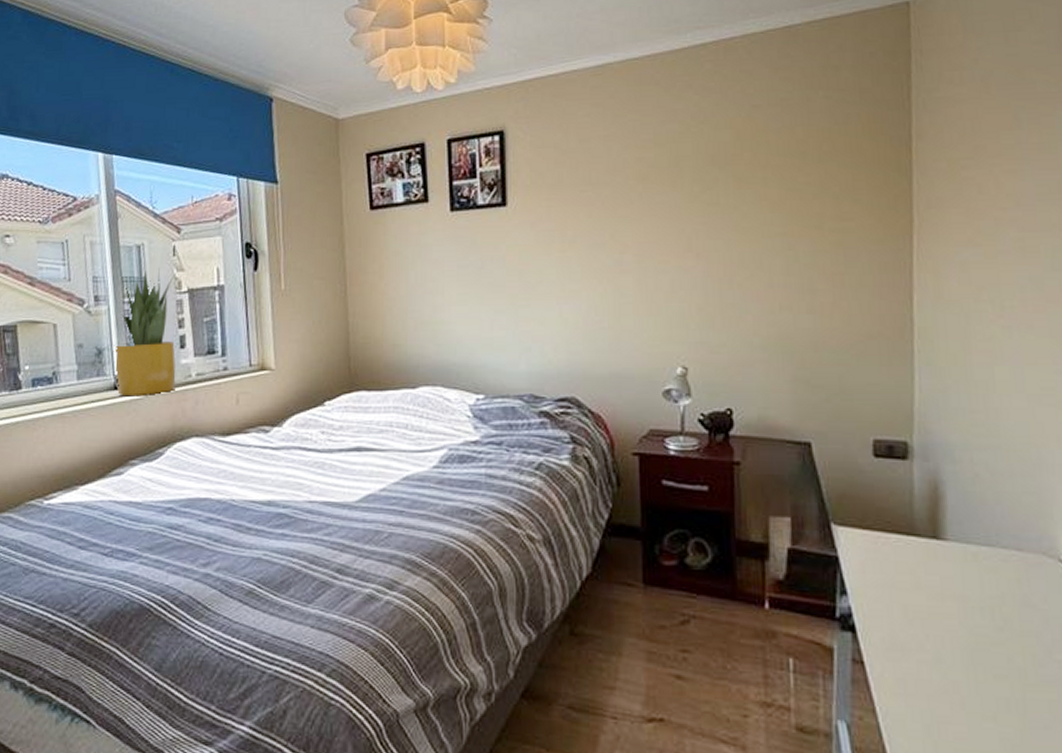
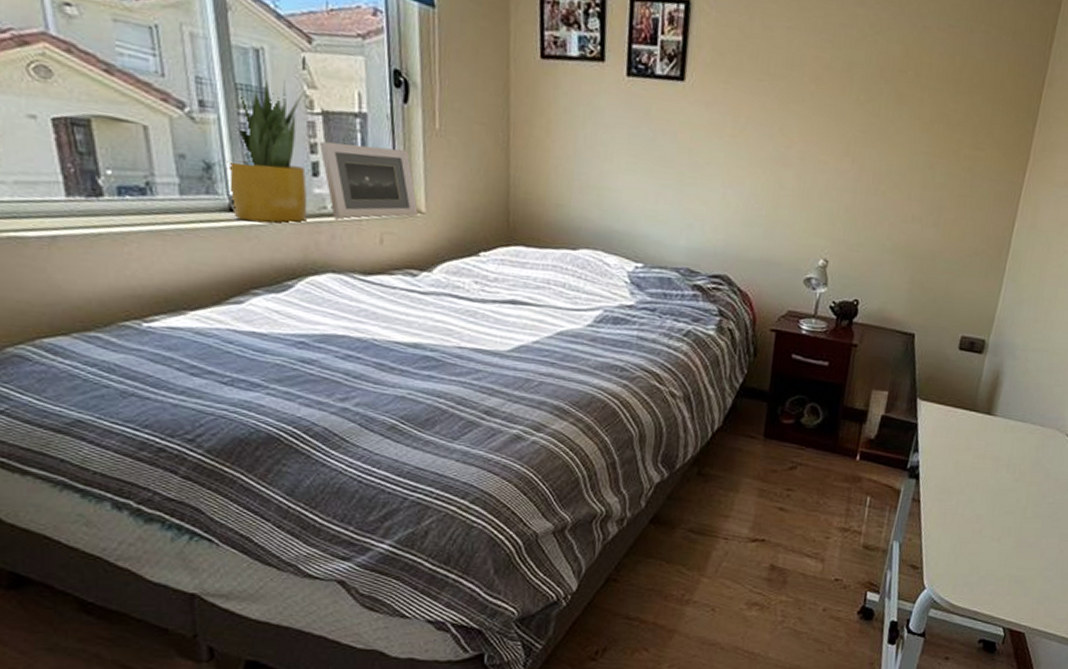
picture frame: none [186,314,269,385] -> present [320,141,418,219]

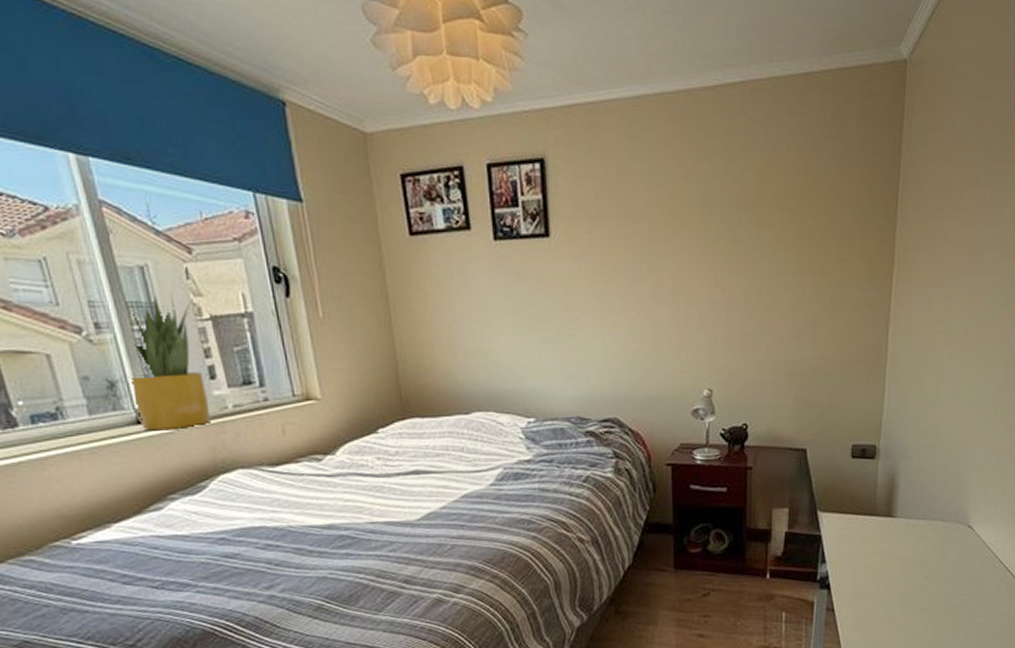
picture frame: present [320,141,418,219] -> none [213,343,314,416]

